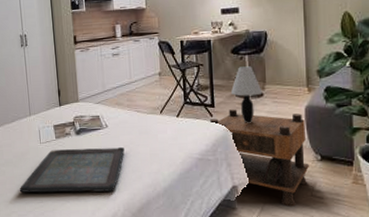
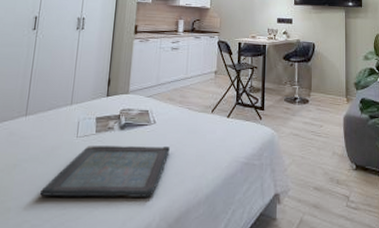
nightstand: present [210,109,309,207] -> none [259,113,345,218]
table lamp: present [230,66,263,123] -> none [280,73,308,129]

